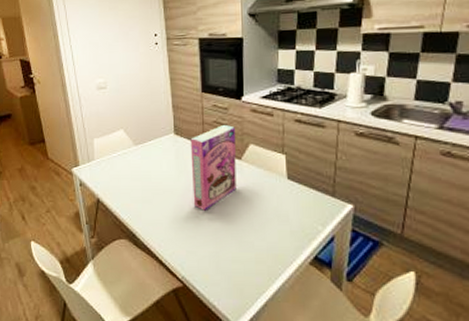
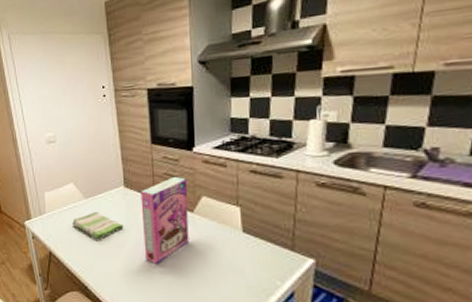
dish towel: none [121,158,173,187] -> present [72,211,124,240]

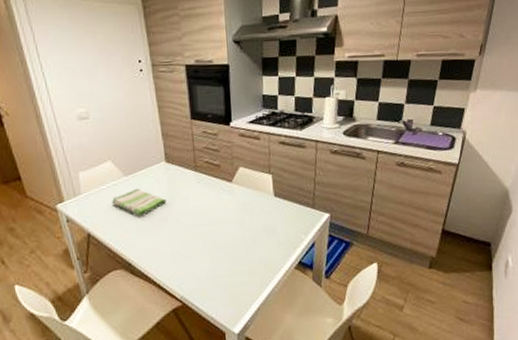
cereal box: present [140,177,189,264] -> none [182,150,229,233]

